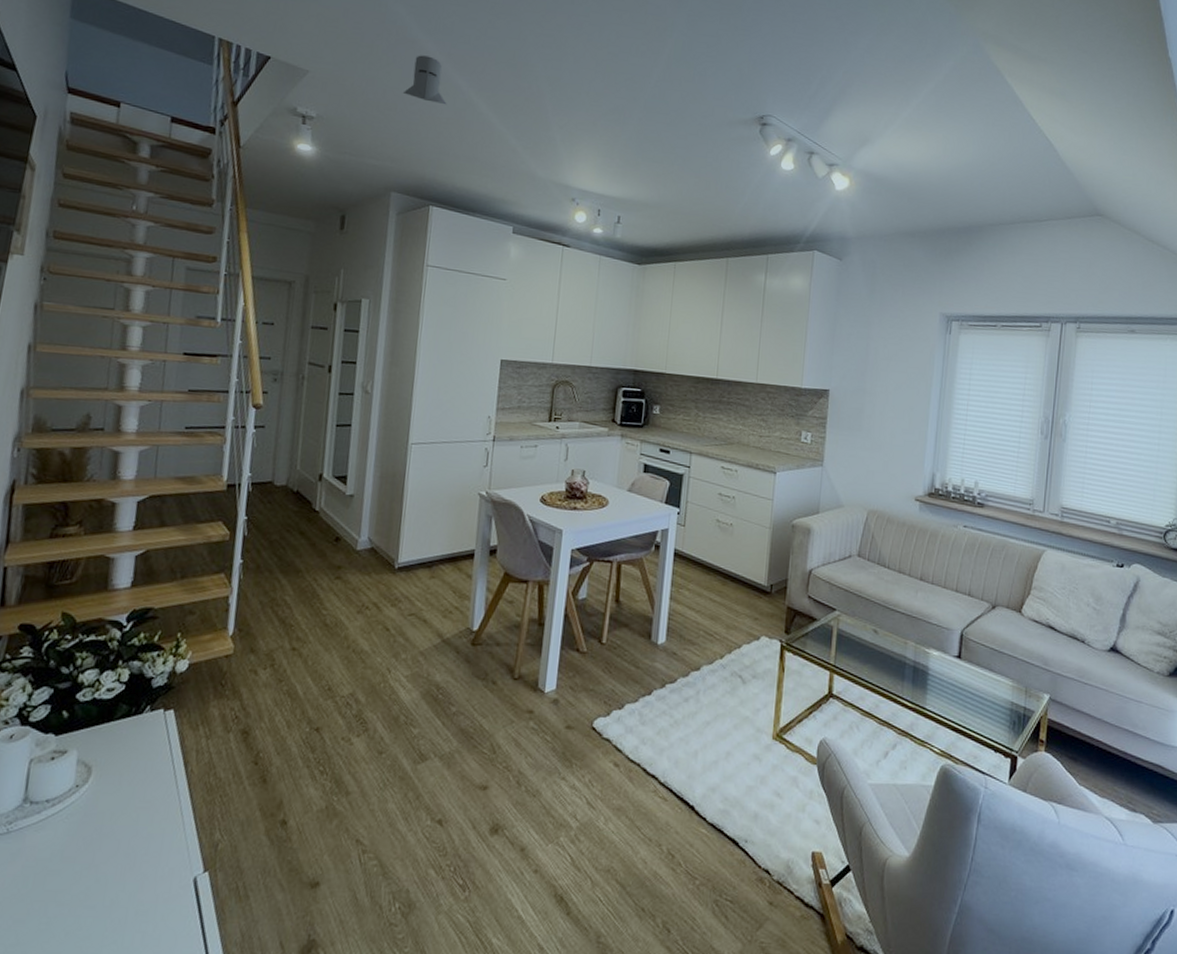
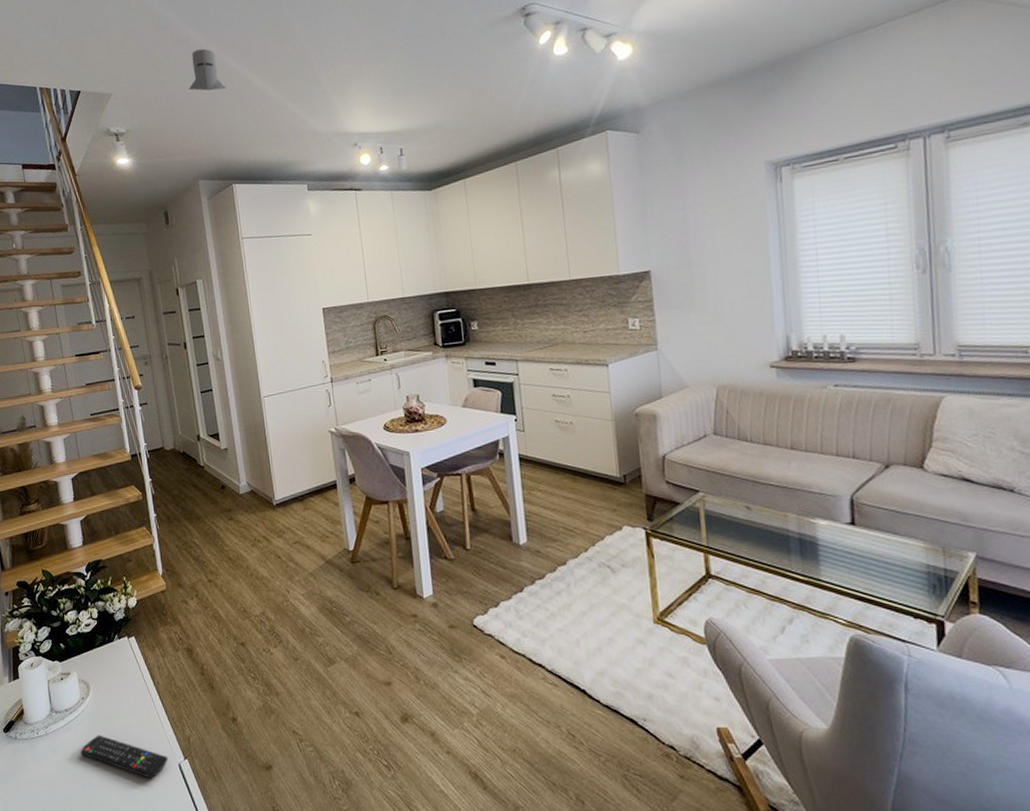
remote control: none [53,836,181,897] -> present [80,735,168,779]

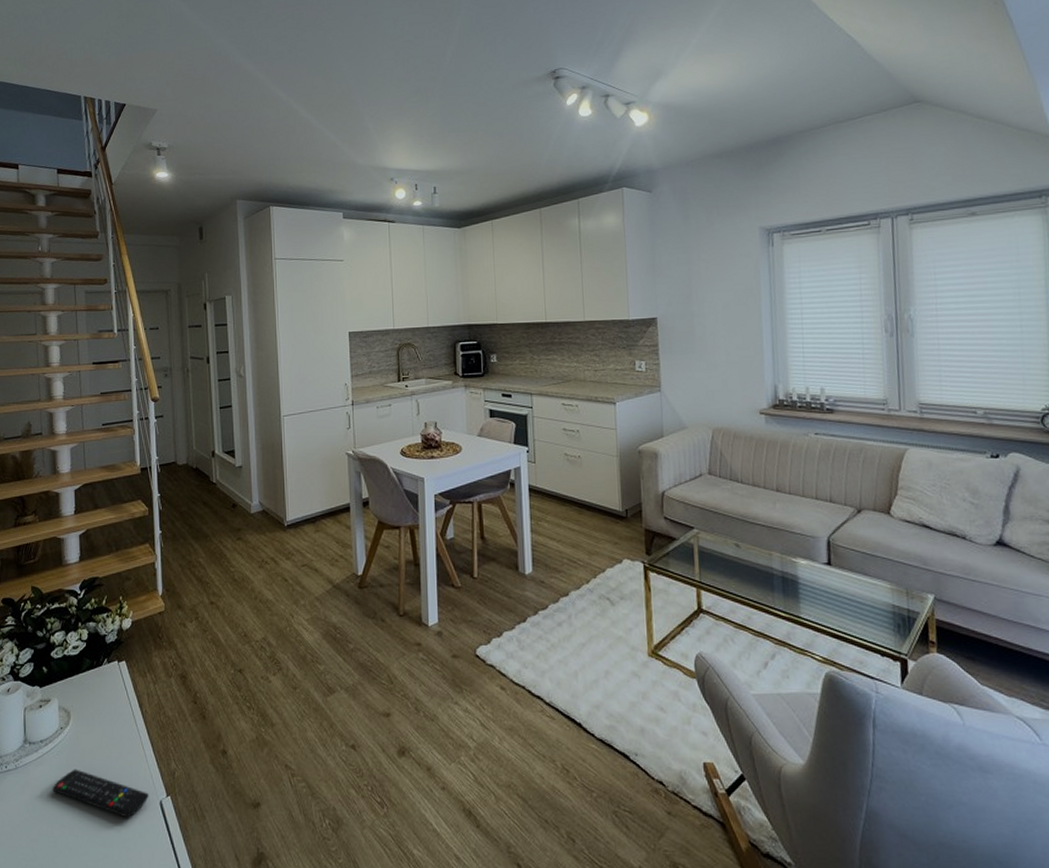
knight helmet: present [188,48,227,91] -> none [234,76,272,117]

